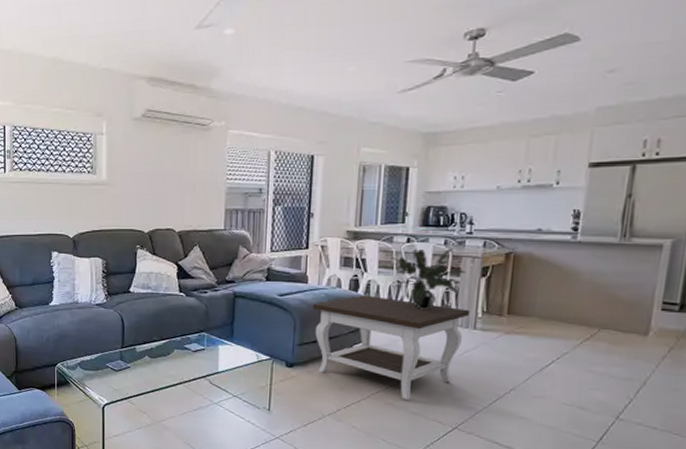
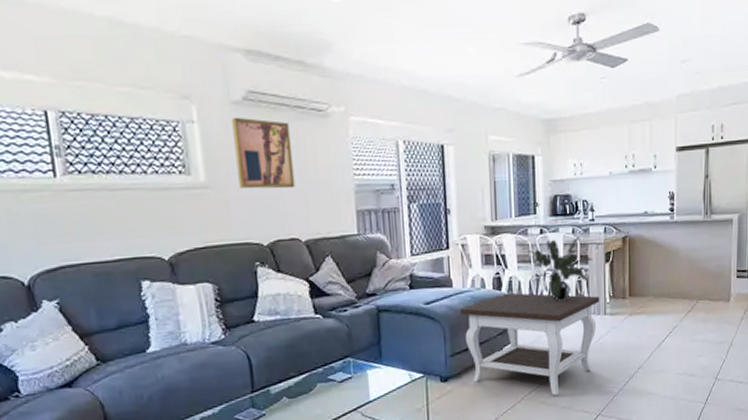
wall art: none [131,130,177,188] -> present [232,117,295,189]

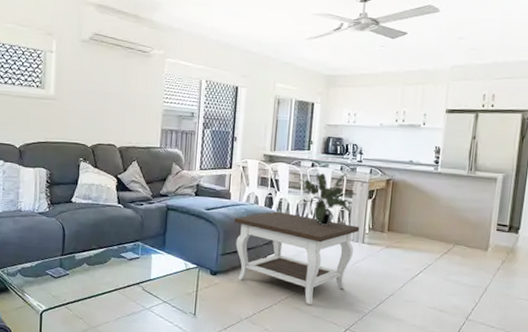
wall art: present [232,117,295,189] -> none [77,51,121,107]

